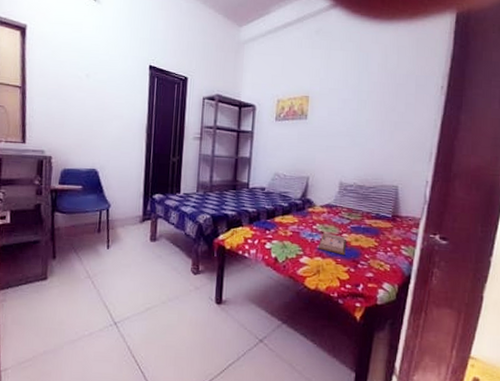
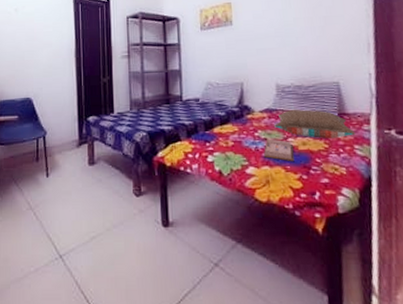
pillow: none [332,208,404,238] -> present [274,109,356,139]

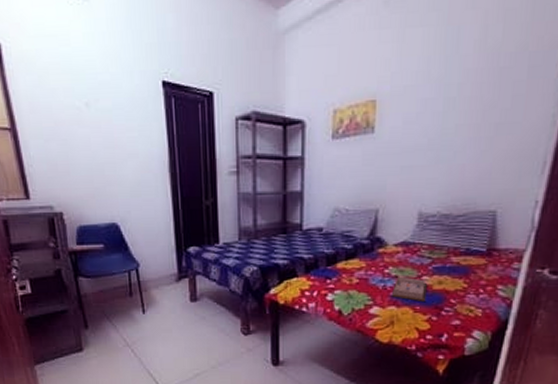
pillow: present [274,109,356,139] -> none [409,244,502,278]

